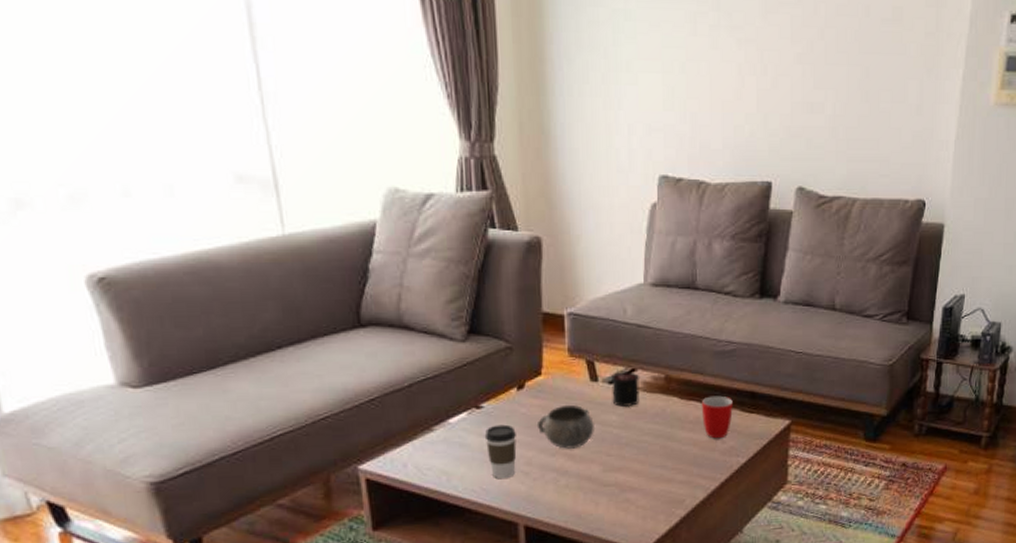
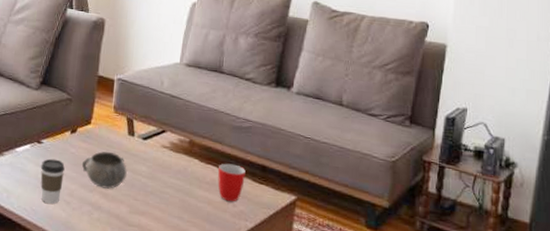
candle: present [611,366,640,408] -> none [144,126,169,162]

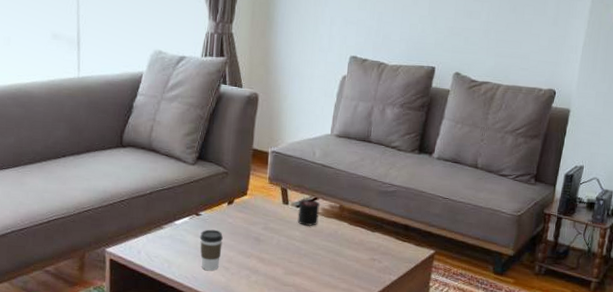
decorative bowl: present [81,151,128,189] -> none [239,219,283,254]
candle: none [144,126,169,162] -> present [297,194,321,227]
mug: present [218,163,246,202] -> none [365,225,390,259]

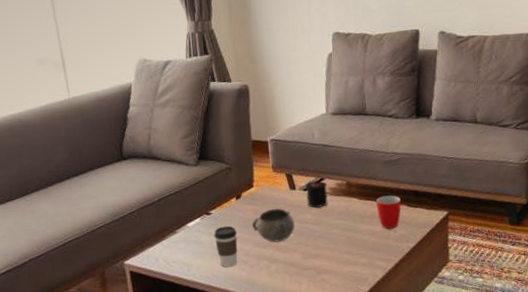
decorative bowl: none [239,219,283,254] -> present [251,208,296,243]
mug: none [365,225,390,259] -> present [376,195,401,229]

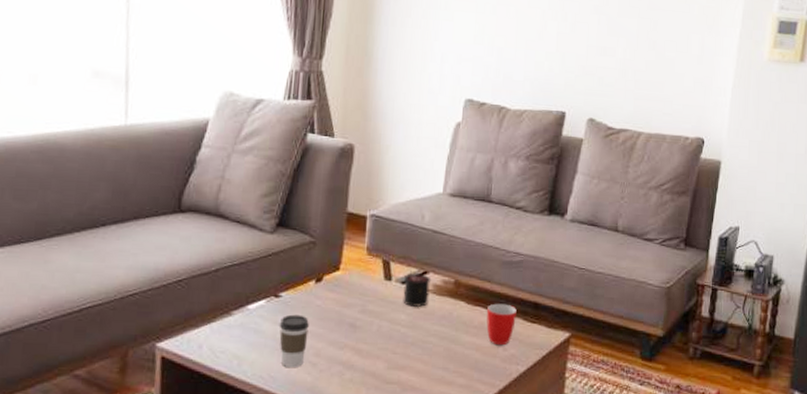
decorative bowl: present [251,208,296,243] -> none [329,300,385,344]

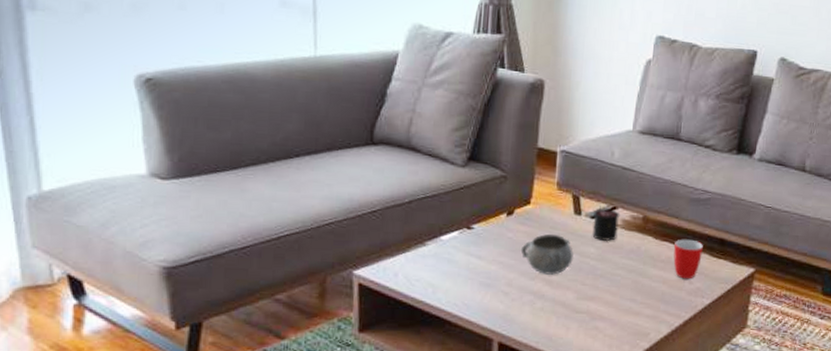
coffee cup: present [279,314,309,367] -> none [471,245,501,296]
decorative bowl: none [329,300,385,344] -> present [520,233,575,275]

